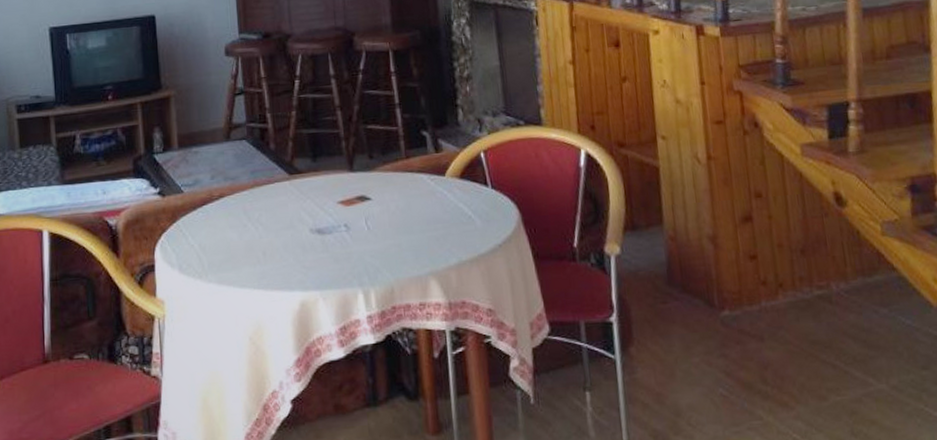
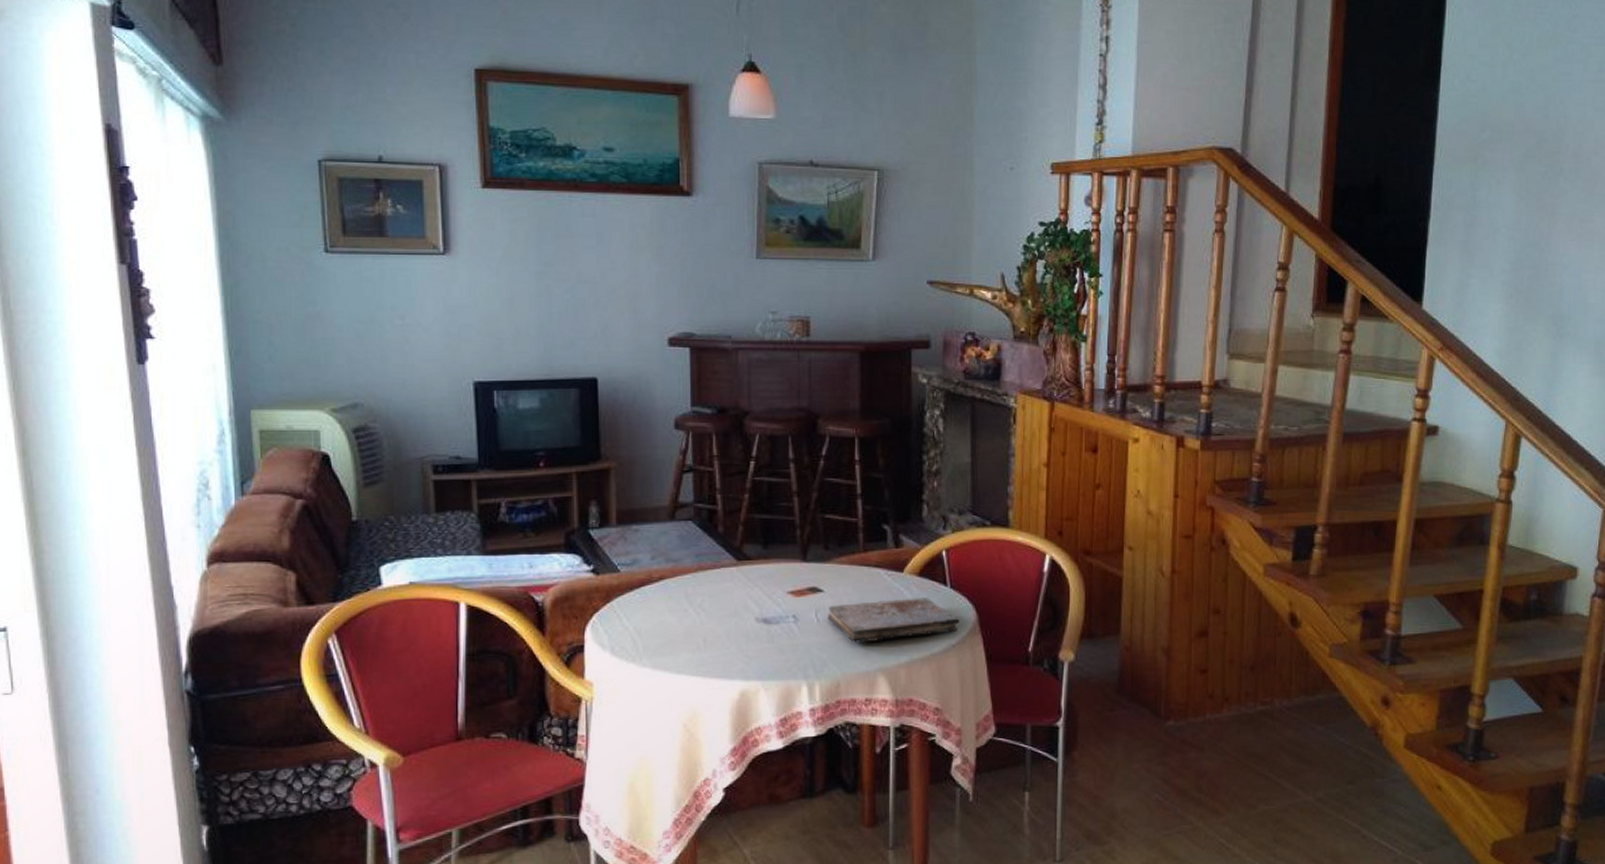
book: none [377,199,504,248] -> present [827,597,960,643]

